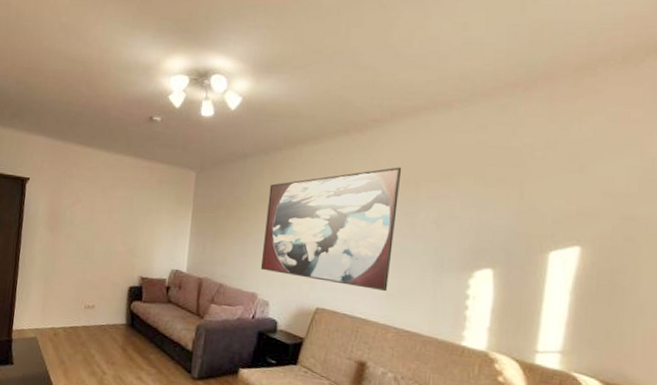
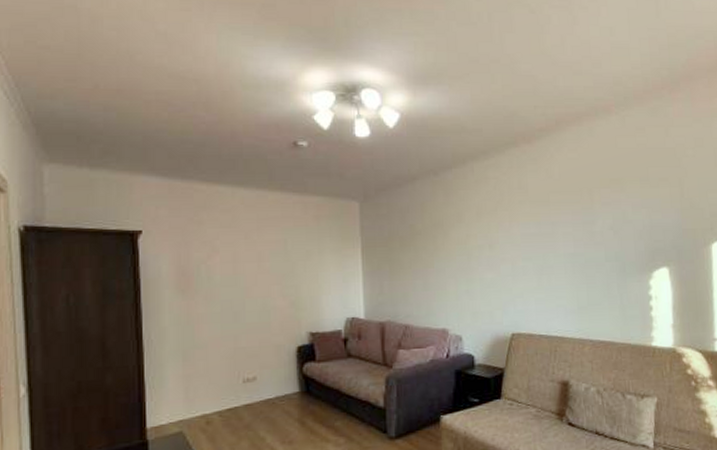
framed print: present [260,167,402,292] -> none [444,176,578,305]

